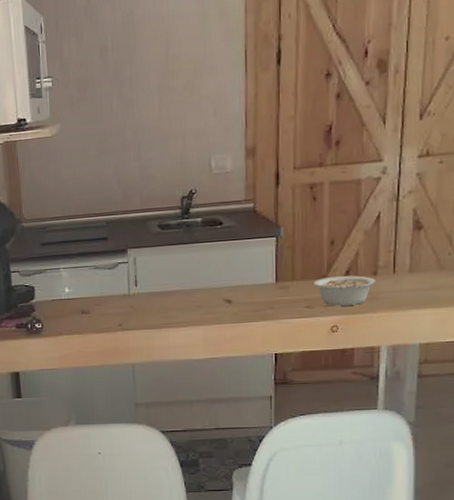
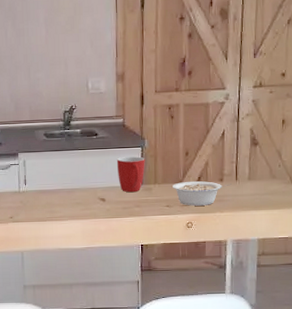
mug: none [245,248,281,292] -> present [116,156,145,193]

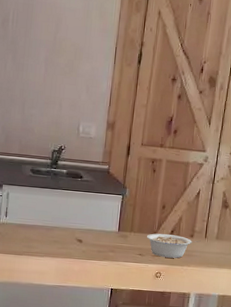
mug: present [116,156,145,193] -> none [97,202,125,238]

